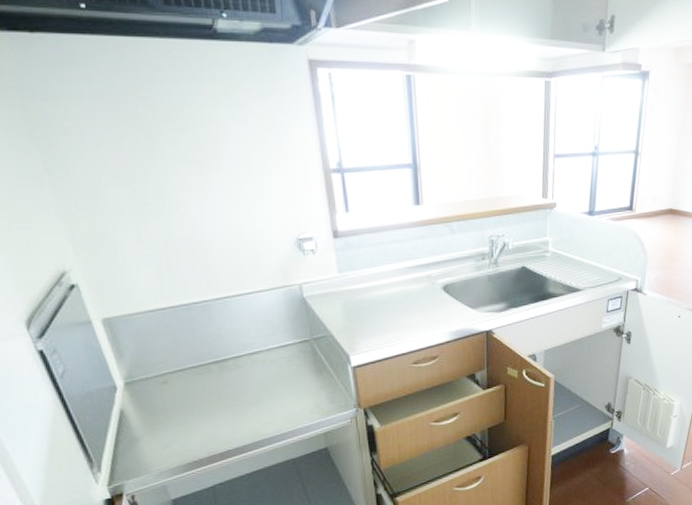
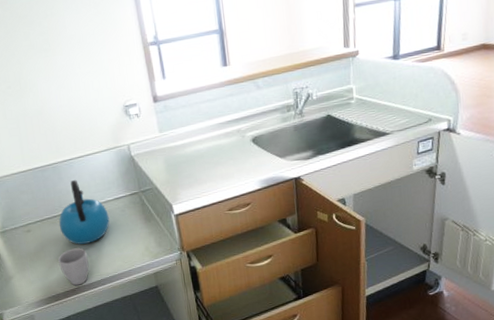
mug: none [203,403,244,449] -> present [58,248,89,286]
kettle: none [206,321,272,400] -> present [59,179,110,245]

